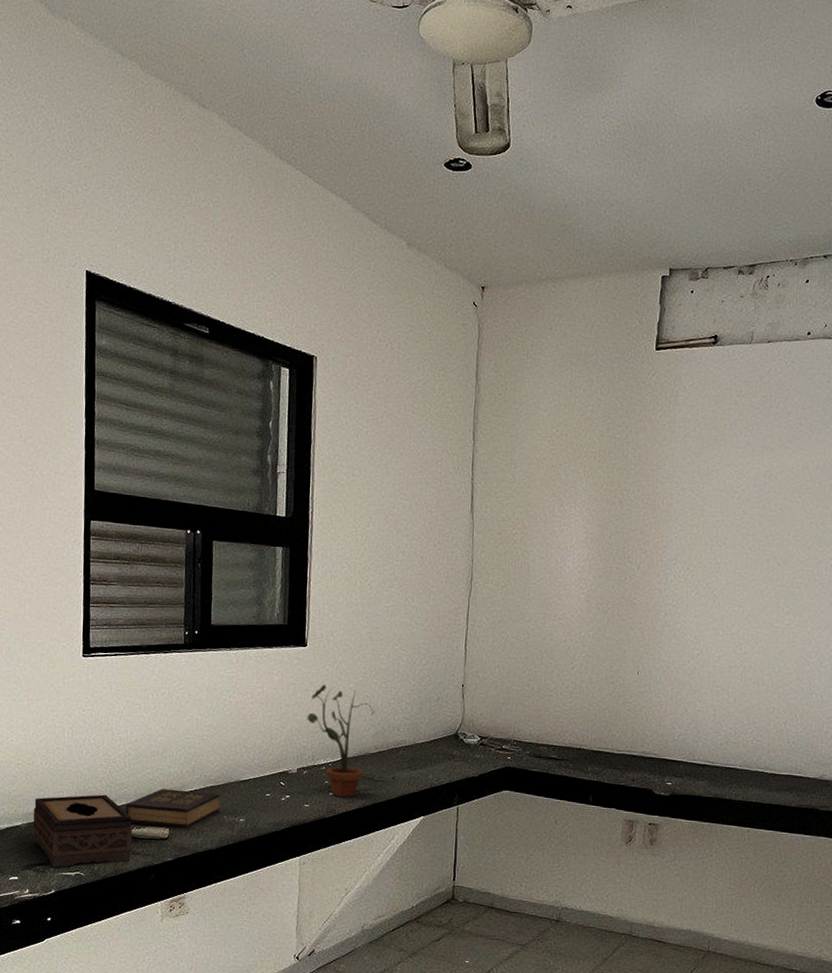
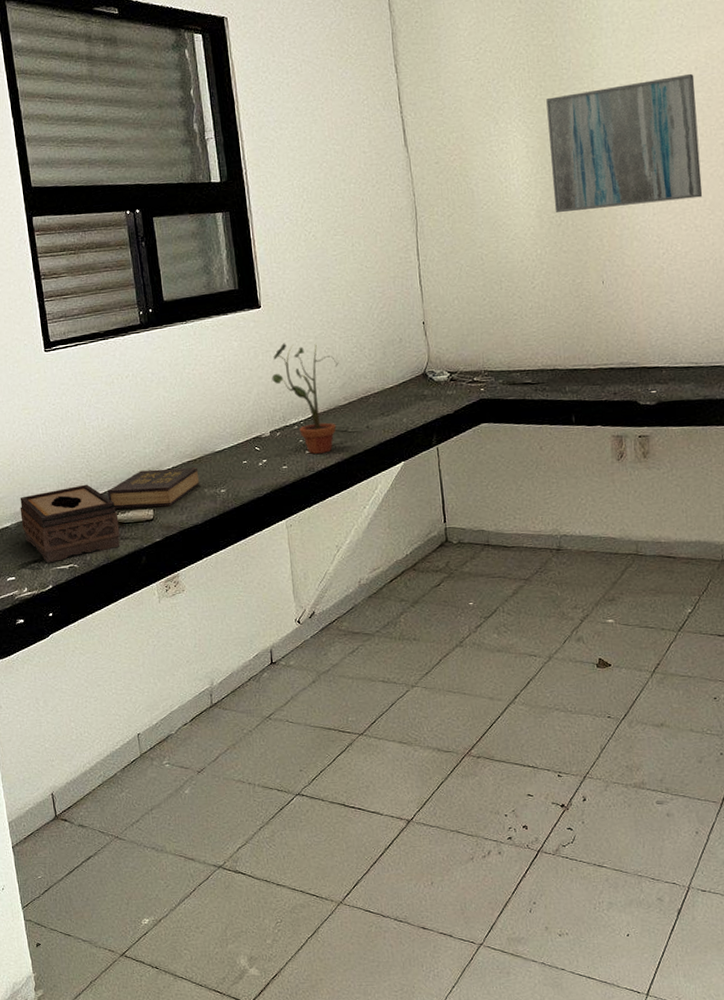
wall art: none [603,489,752,607] -> present [546,73,703,213]

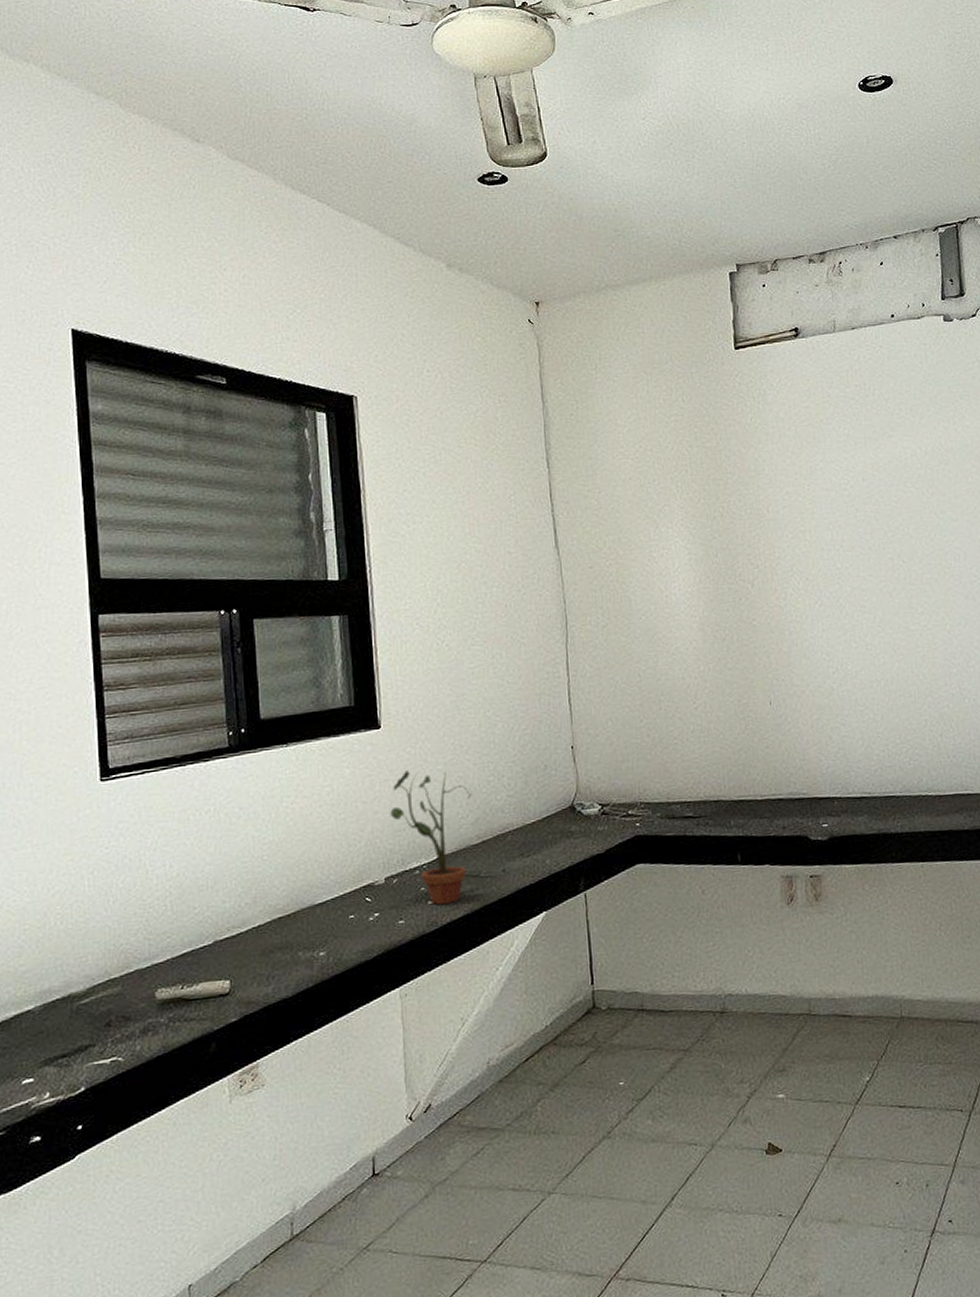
tissue box: present [20,484,120,563] -> none [49,950,184,1058]
hardback book: present [108,467,200,509] -> none [171,925,293,982]
wall art: present [546,73,703,213] -> none [710,484,873,627]

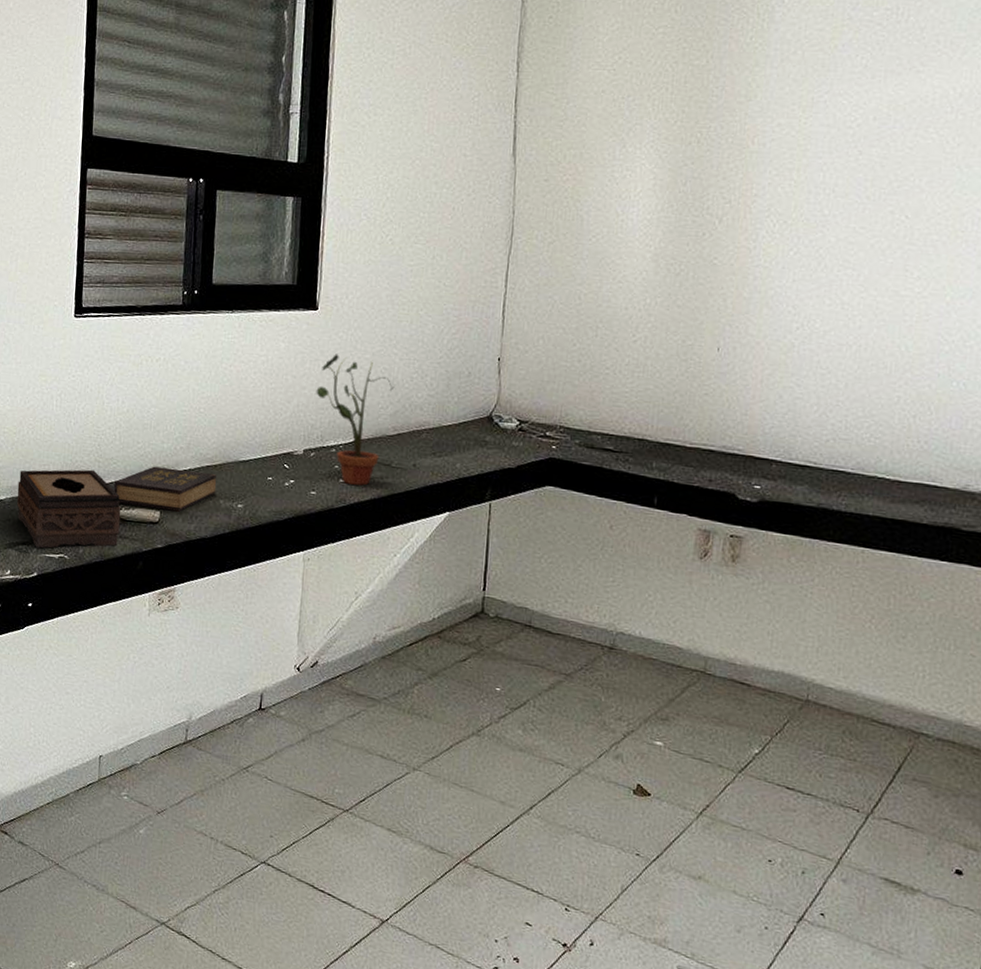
tissue box: none [49,950,184,1058] -> present [17,469,121,549]
hardback book: none [171,925,293,982] -> present [114,466,217,512]

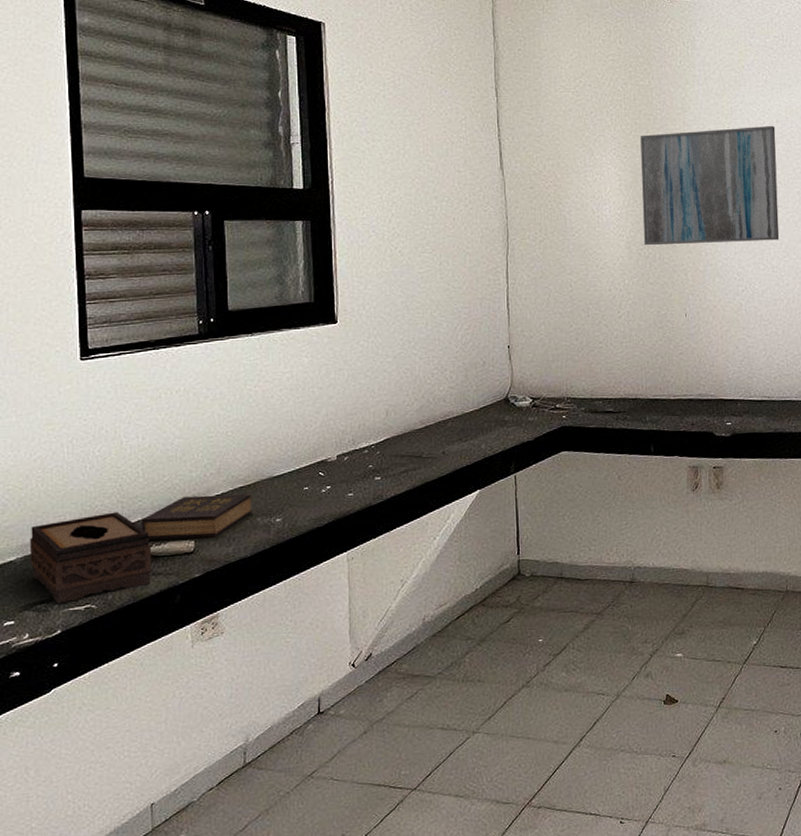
potted plant: present [316,354,396,486] -> none [343,361,419,481]
wall art: none [675,123,871,271] -> present [640,125,780,246]

